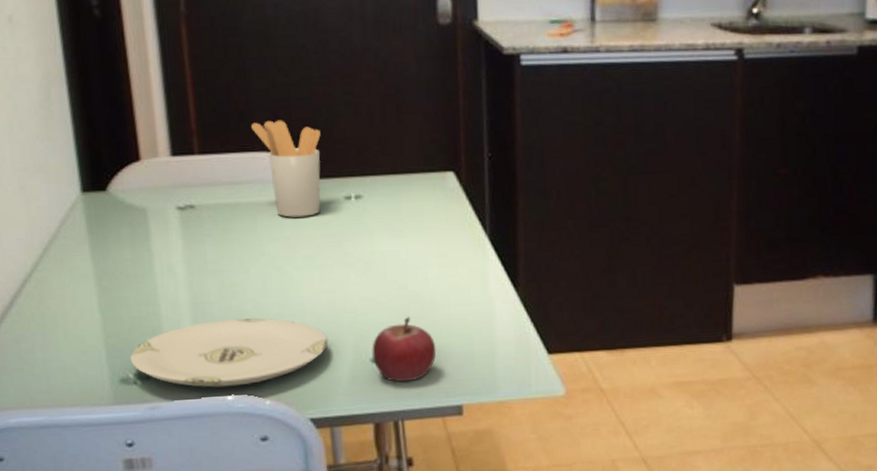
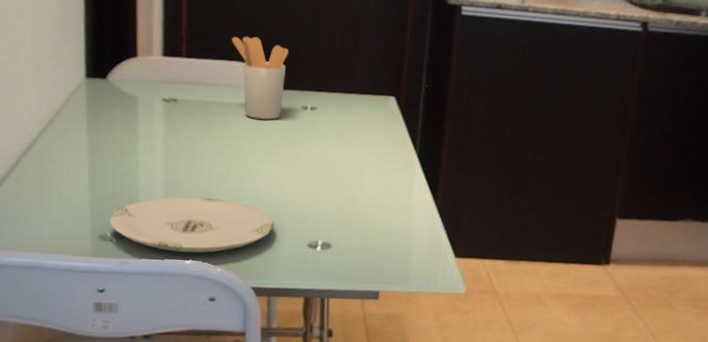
fruit: present [372,317,437,383] -> none [309,213,363,267]

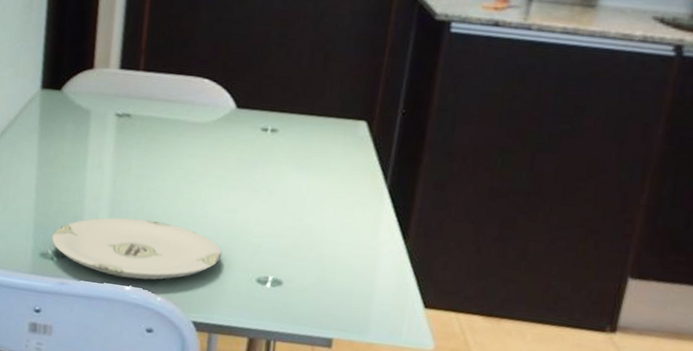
utensil holder: present [232,36,289,120] -> none [192,50,252,141]

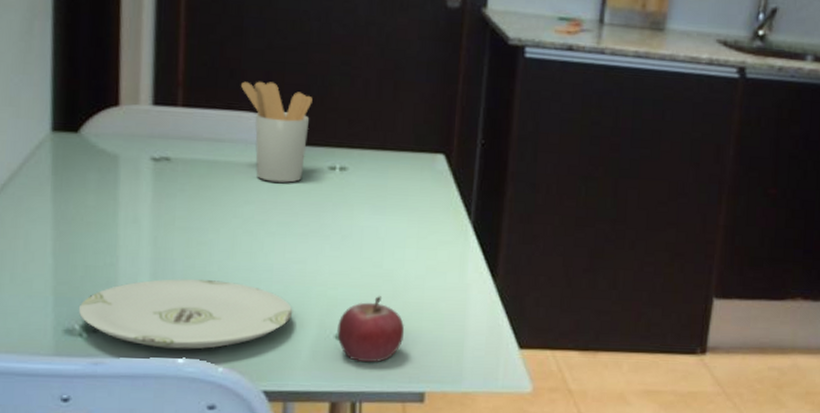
utensil holder: none [192,50,252,141] -> present [241,81,313,183]
fruit: none [258,247,319,307] -> present [337,296,405,363]

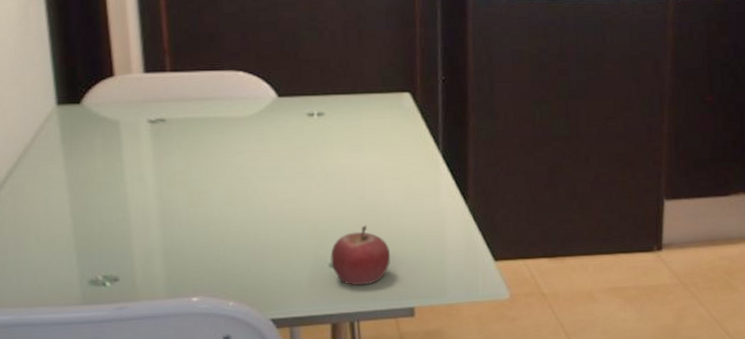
plate: present [78,279,293,350] -> none [99,225,290,290]
utensil holder: present [241,81,313,183] -> none [221,42,286,132]

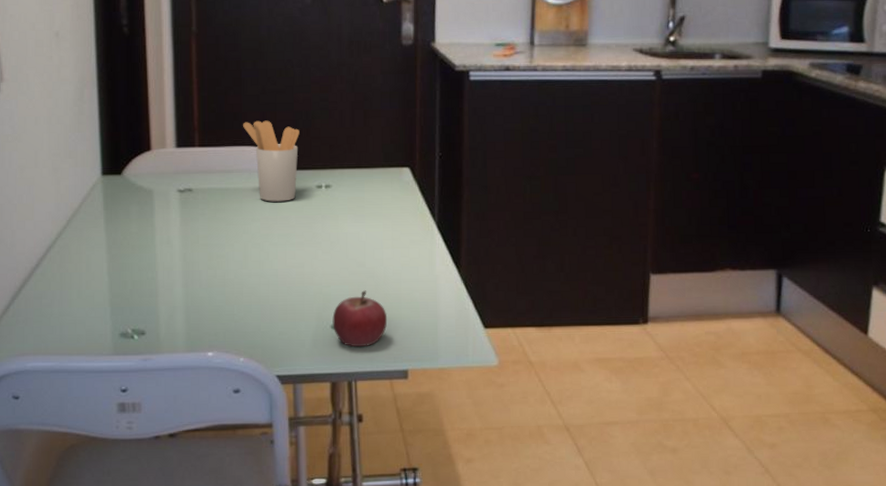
utensil holder: none [221,42,286,132] -> present [243,120,300,202]

